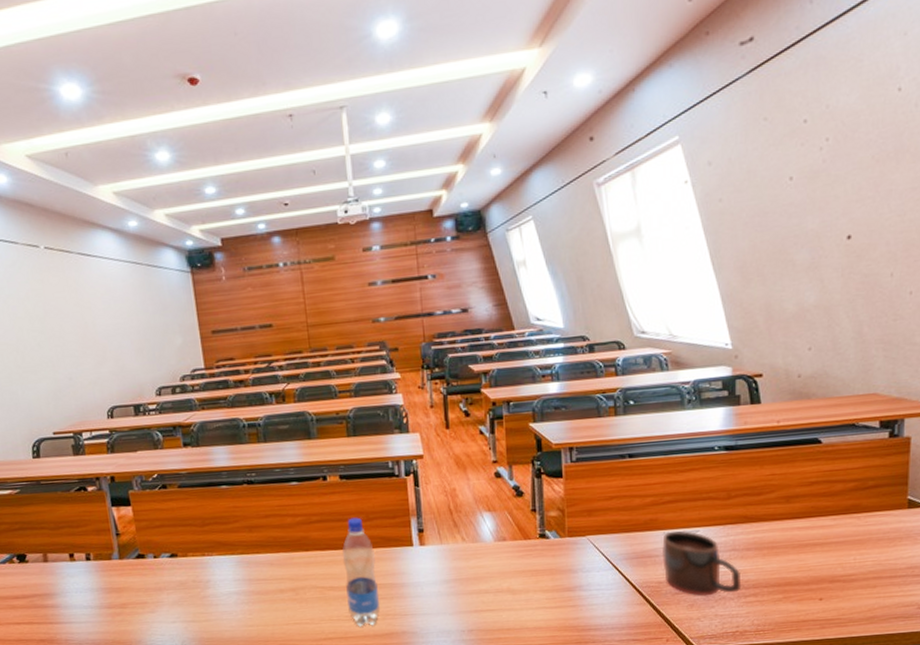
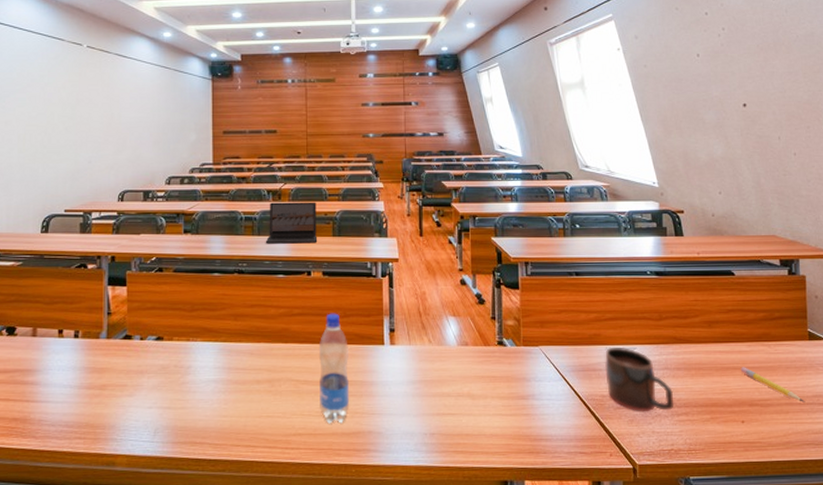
laptop: none [274,401,330,451] -> present [266,202,317,244]
pencil: none [822,542,898,575] -> present [740,367,806,402]

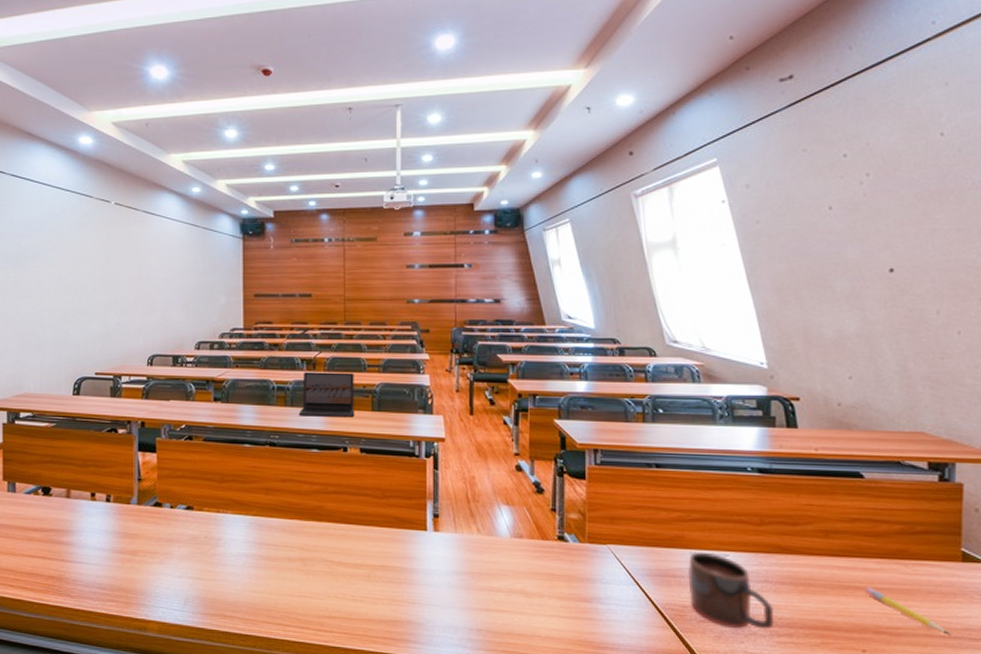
bottle: present [318,313,350,424] -> none [354,493,388,610]

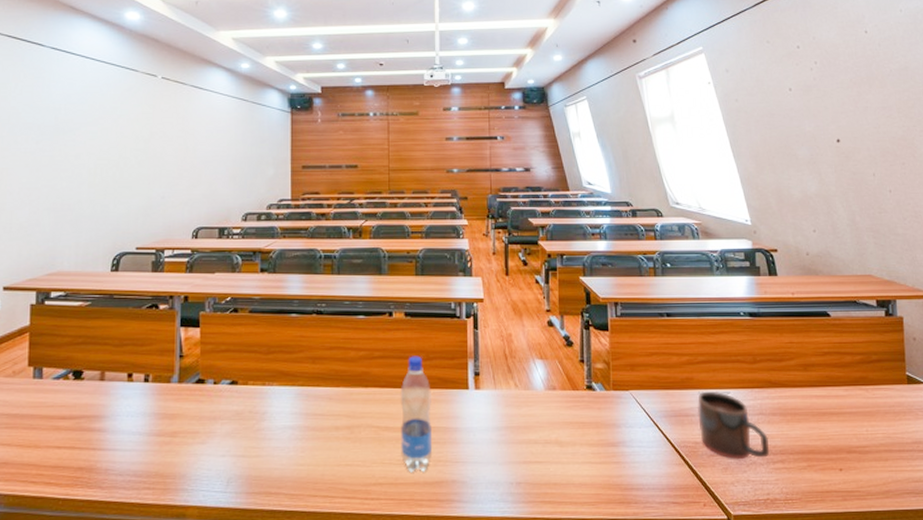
laptop: present [300,372,354,418] -> none [346,239,399,283]
bottle: none [354,493,388,610] -> present [400,356,433,473]
pencil: present [864,587,952,636] -> none [837,412,905,449]

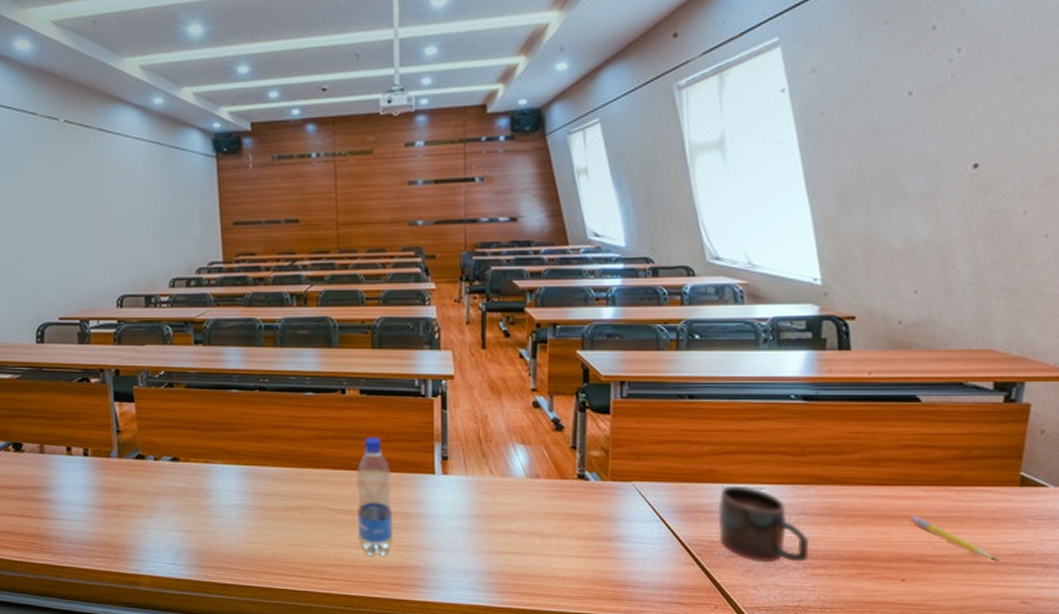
pencil: none [837,412,905,449] -> present [909,516,1000,562]

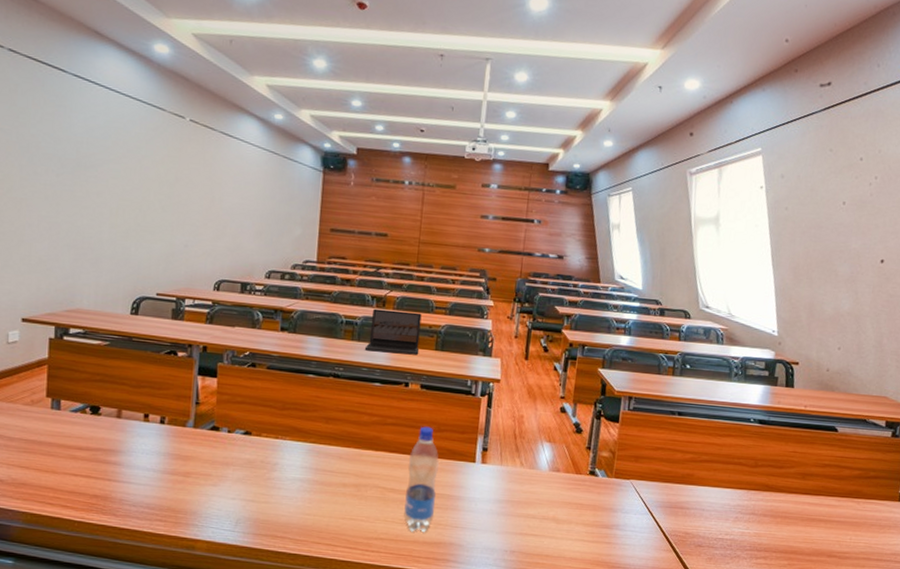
laptop: none [291,307,352,357] -> present [365,308,422,355]
mug: present [717,485,809,563] -> none [691,487,756,553]
pencil: present [909,516,1000,562] -> none [825,520,883,559]

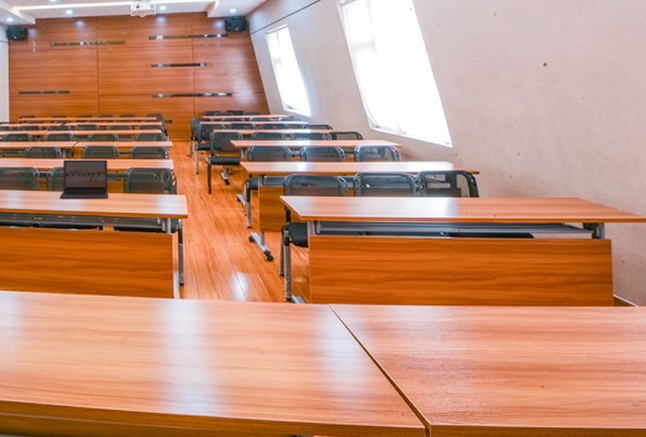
bottle: present [404,426,439,533] -> none [110,266,141,373]

